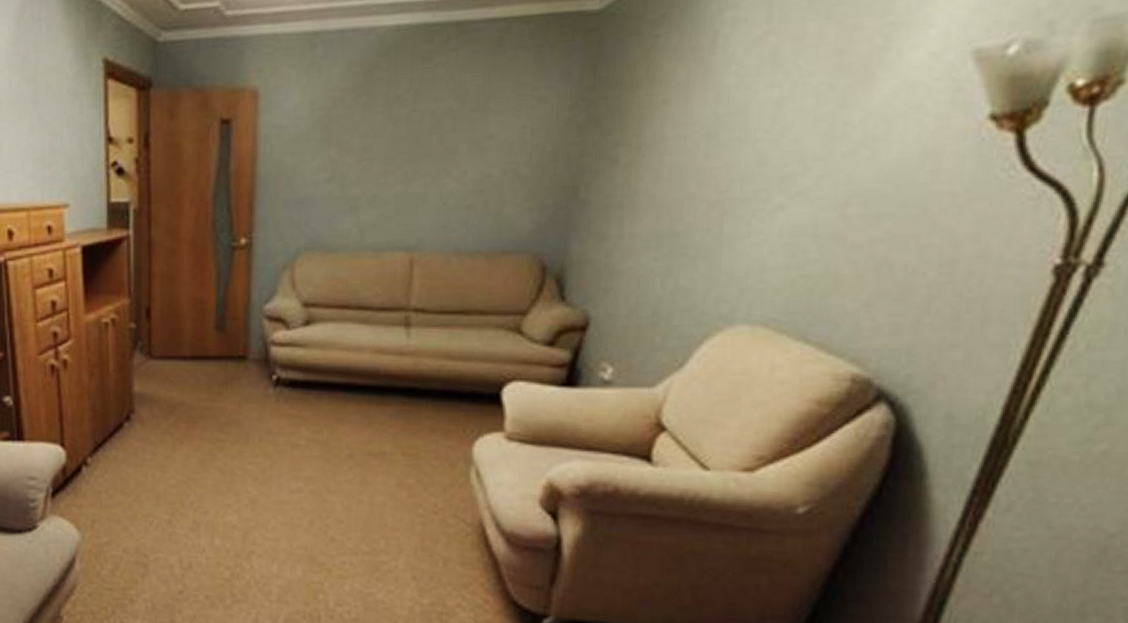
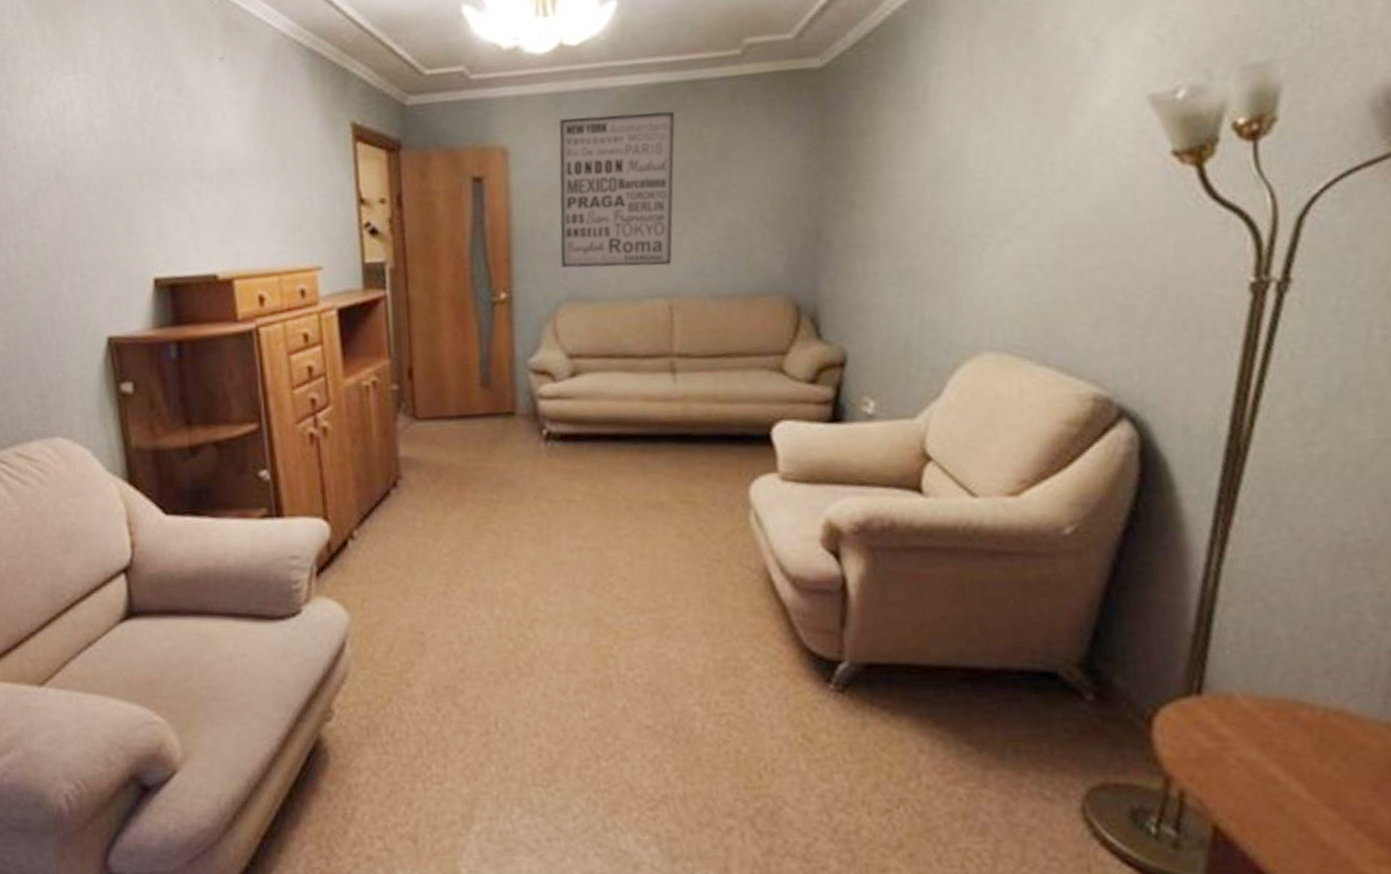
wall art: none [303,54,434,218] -> present [559,111,675,268]

